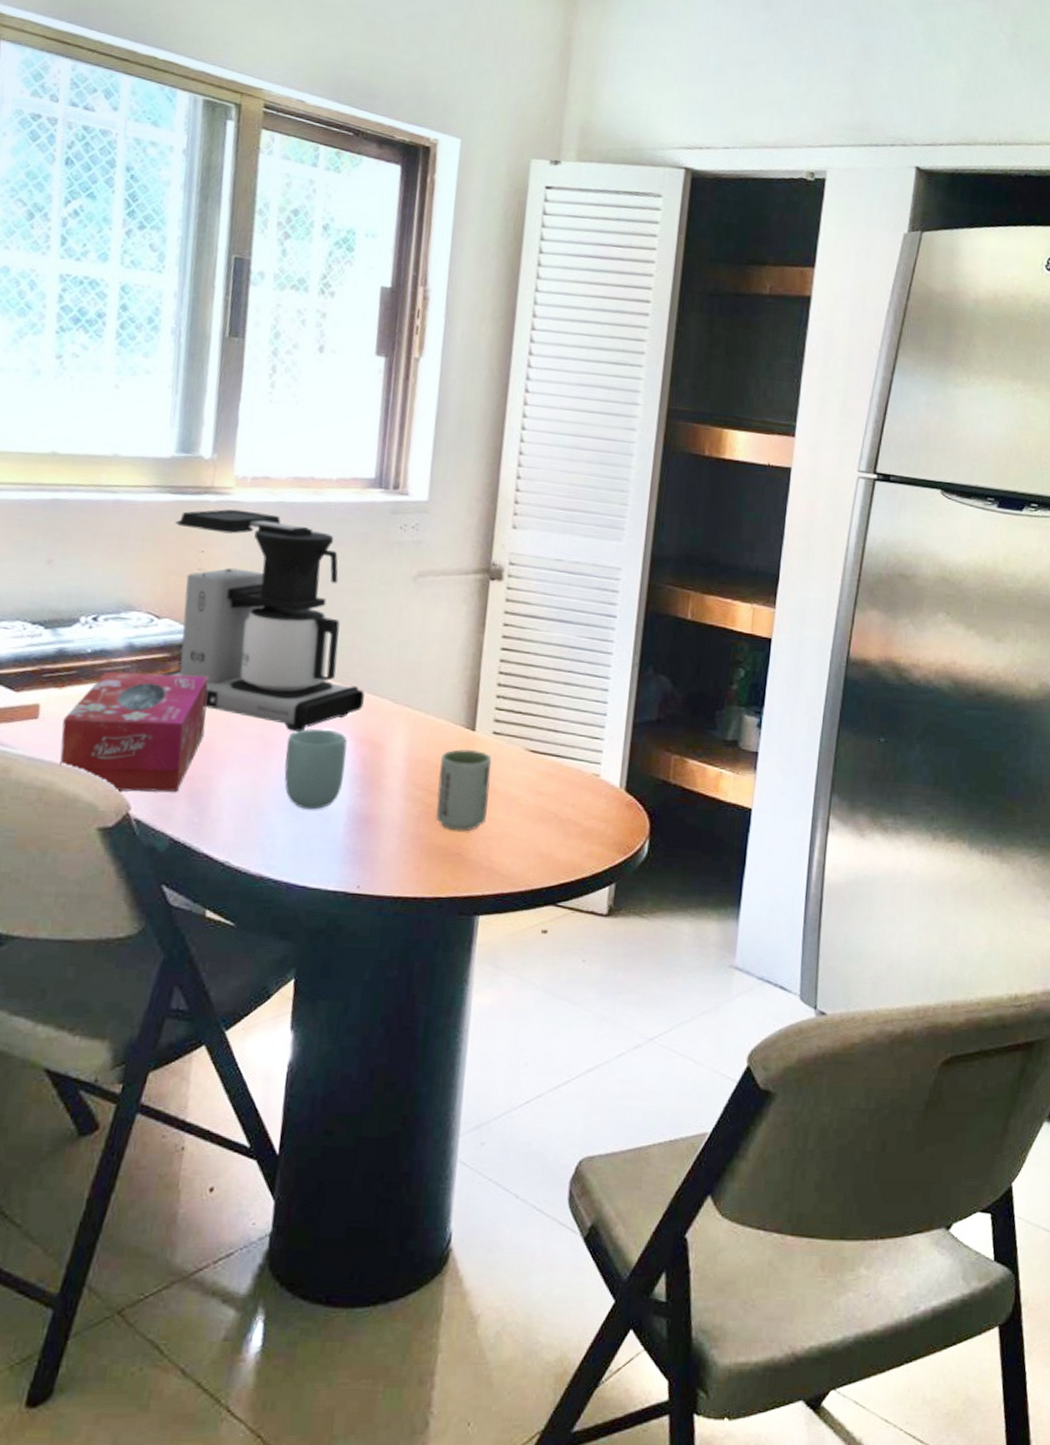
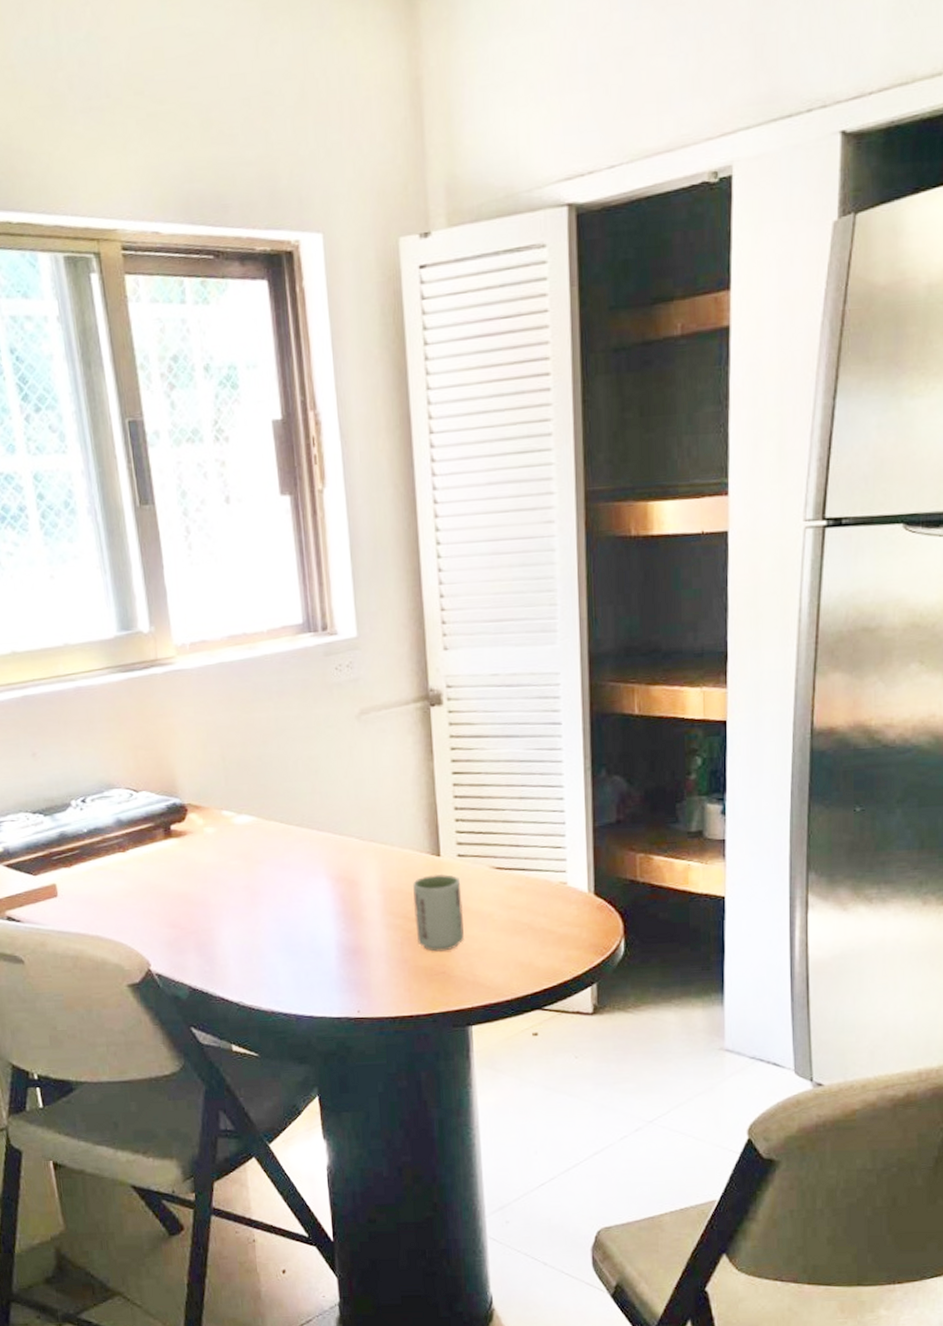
tissue box: present [60,671,209,793] -> none [78,839,198,951]
coffee maker: present [159,509,365,732] -> none [132,676,333,879]
cup: present [284,728,347,810] -> none [270,873,328,948]

